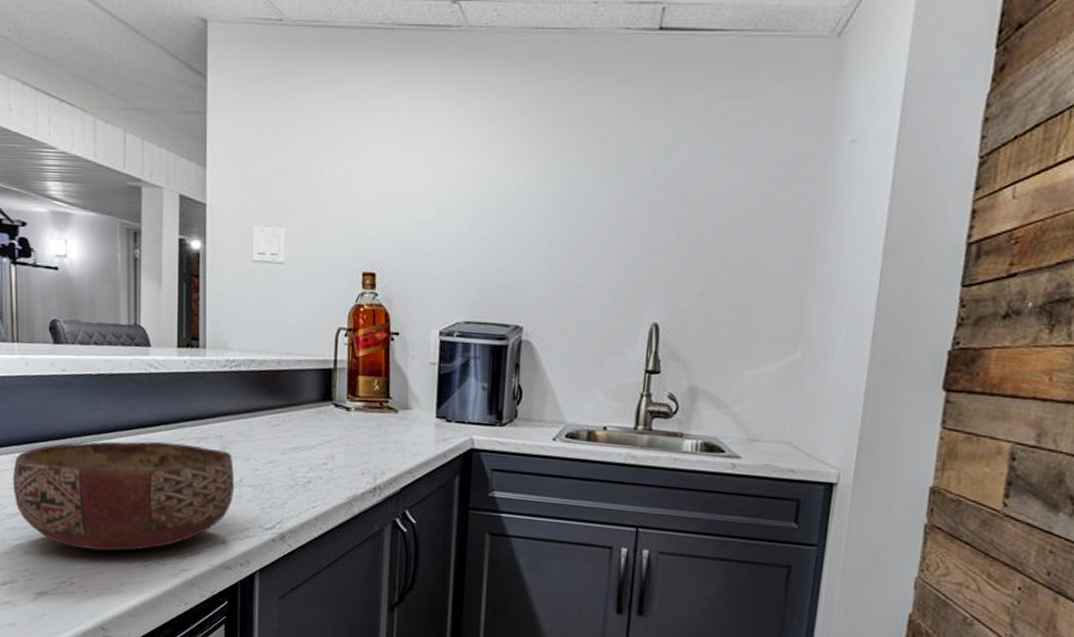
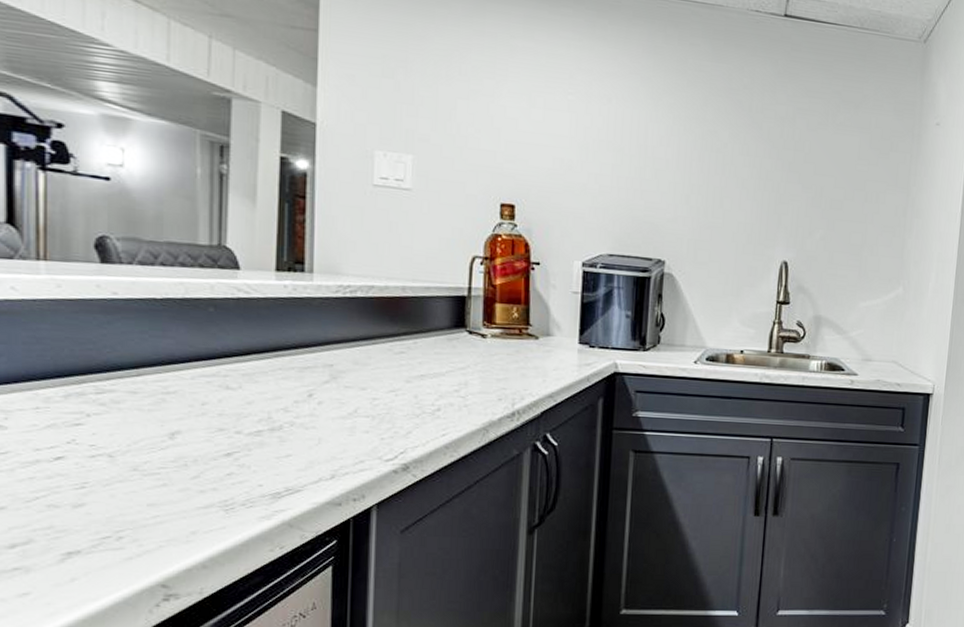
bowl: present [12,441,235,551] -> none [31,372,348,498]

